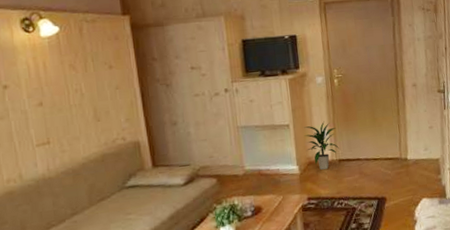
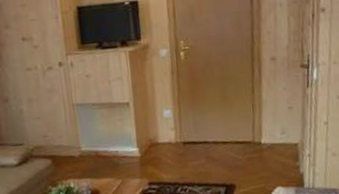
indoor plant: present [304,121,339,170] -> none [145,99,184,153]

